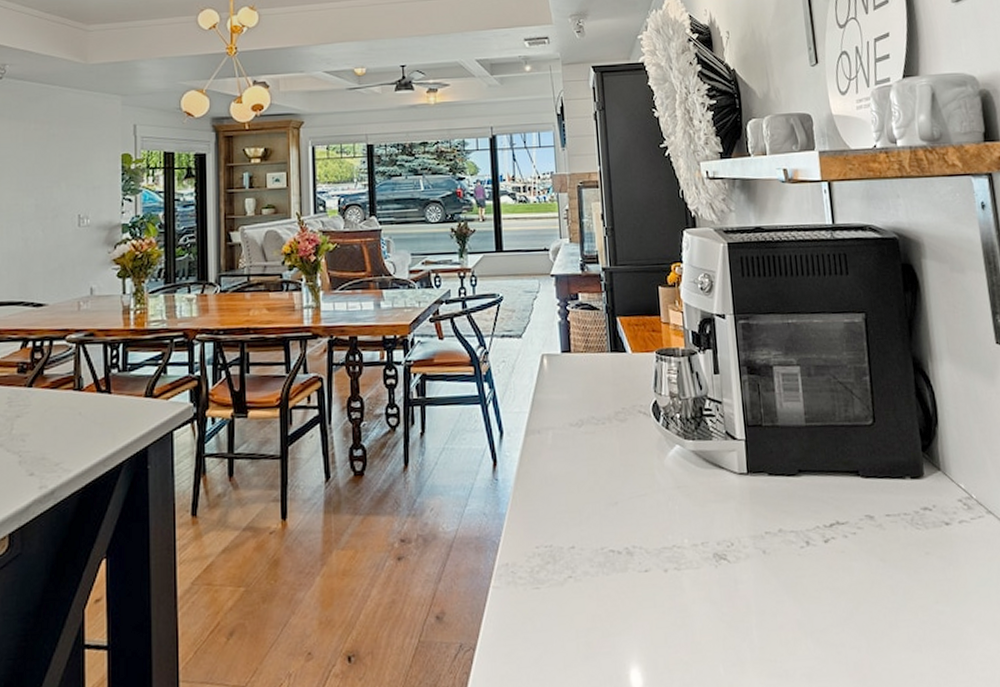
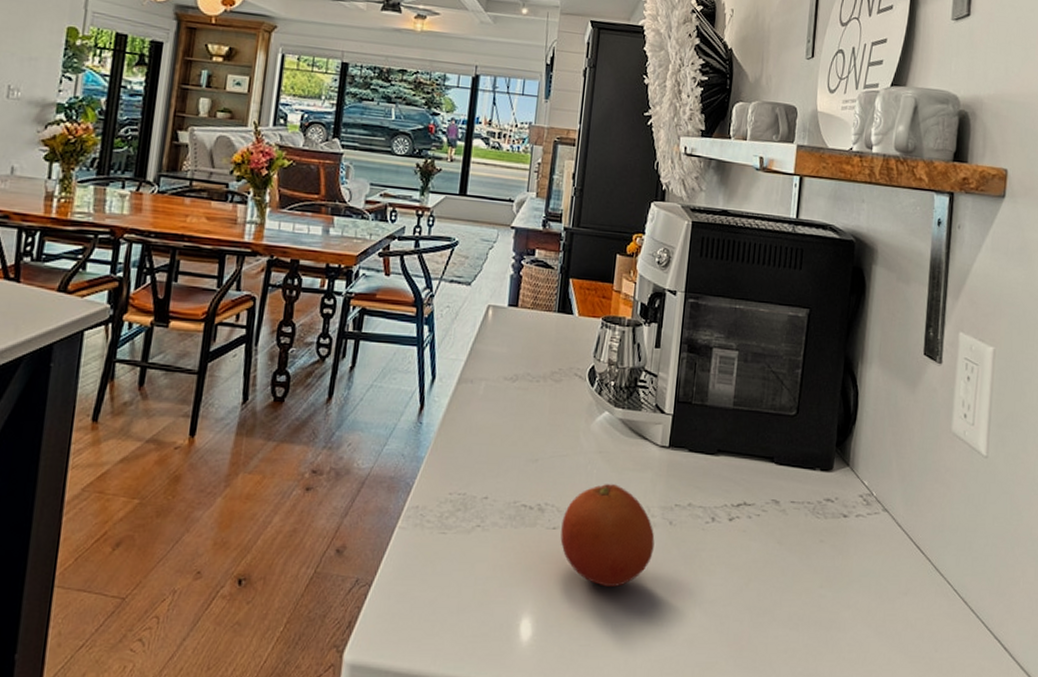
fruit: none [653,518,752,626] -> present [560,484,655,587]

